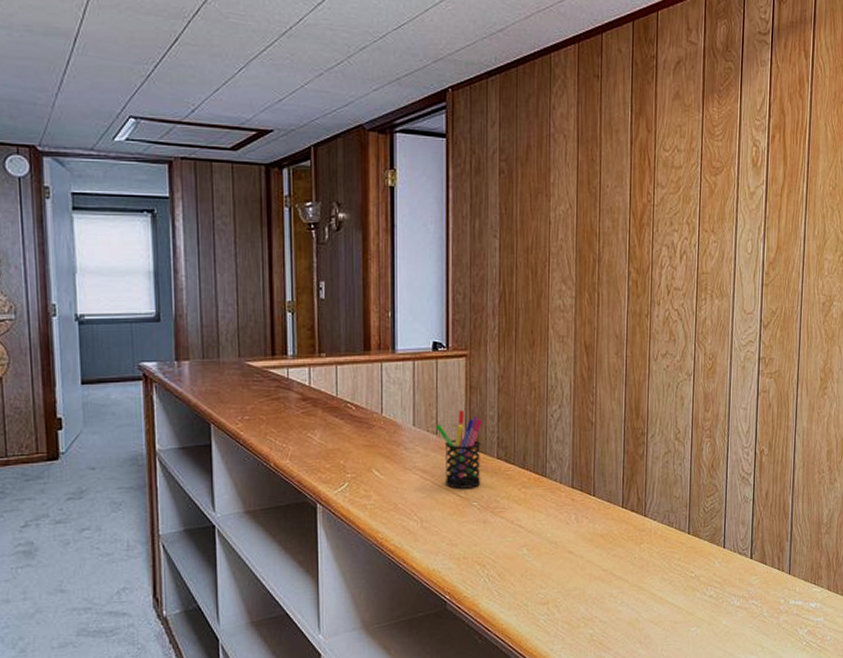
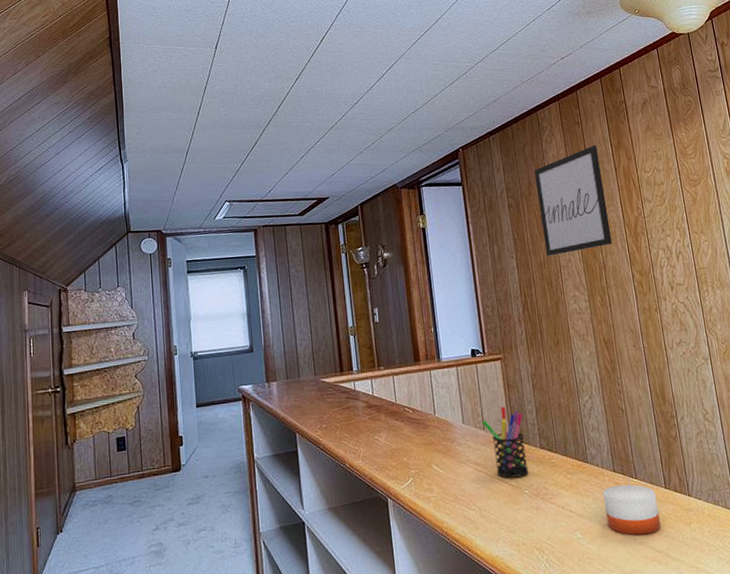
wall art: none [535,107,615,240] -> present [534,145,613,257]
candle: none [556,493,612,553] -> present [602,476,661,535]

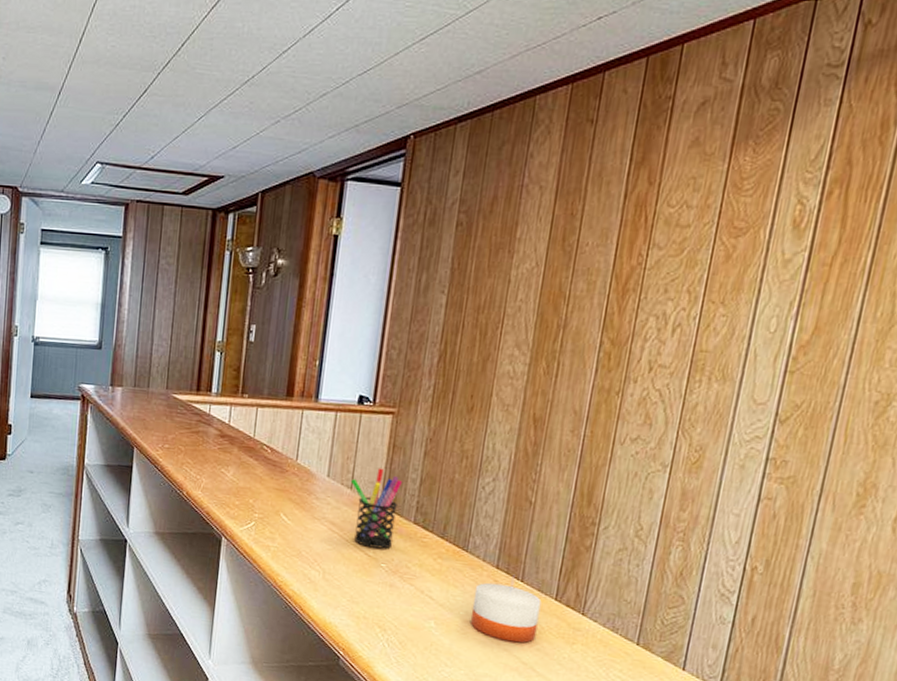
wall art: present [534,145,613,257] -> none [489,156,609,300]

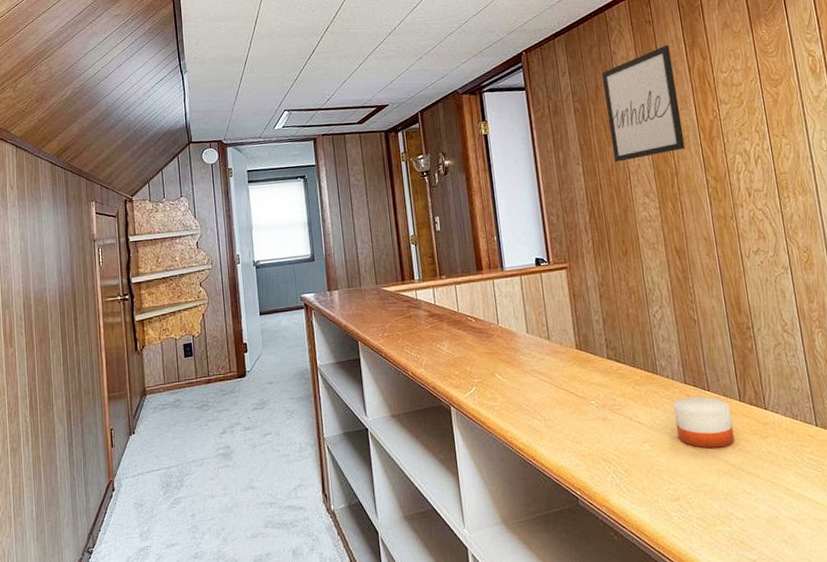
pen holder: present [350,468,403,549] -> none [546,316,596,389]
wall art: none [489,156,609,300] -> present [602,44,686,163]

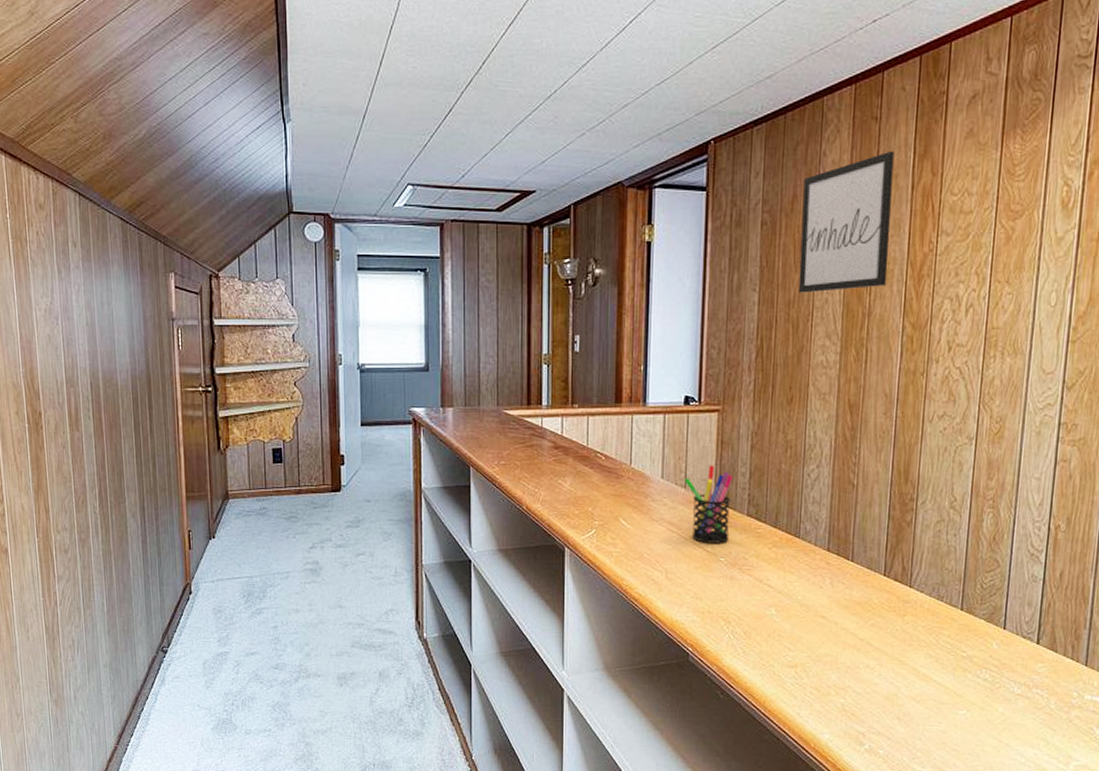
pen holder: none [546,316,596,389] -> present [683,465,734,543]
candle: present [673,388,735,448] -> none [808,558,872,620]

